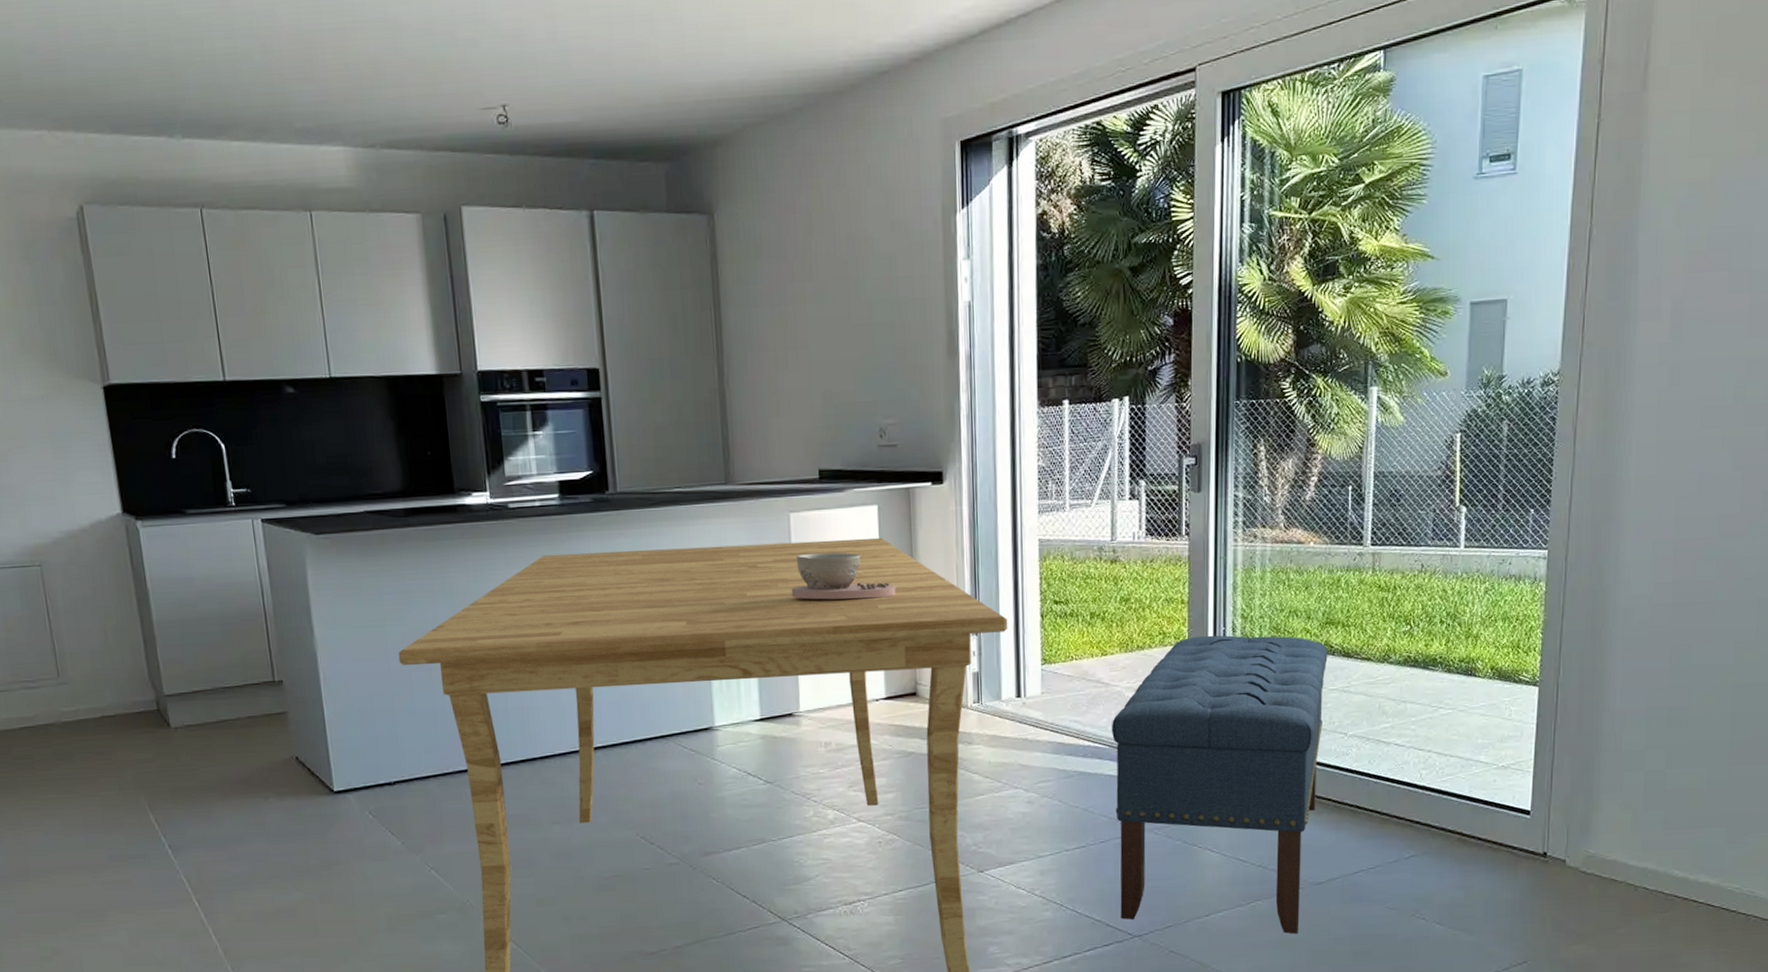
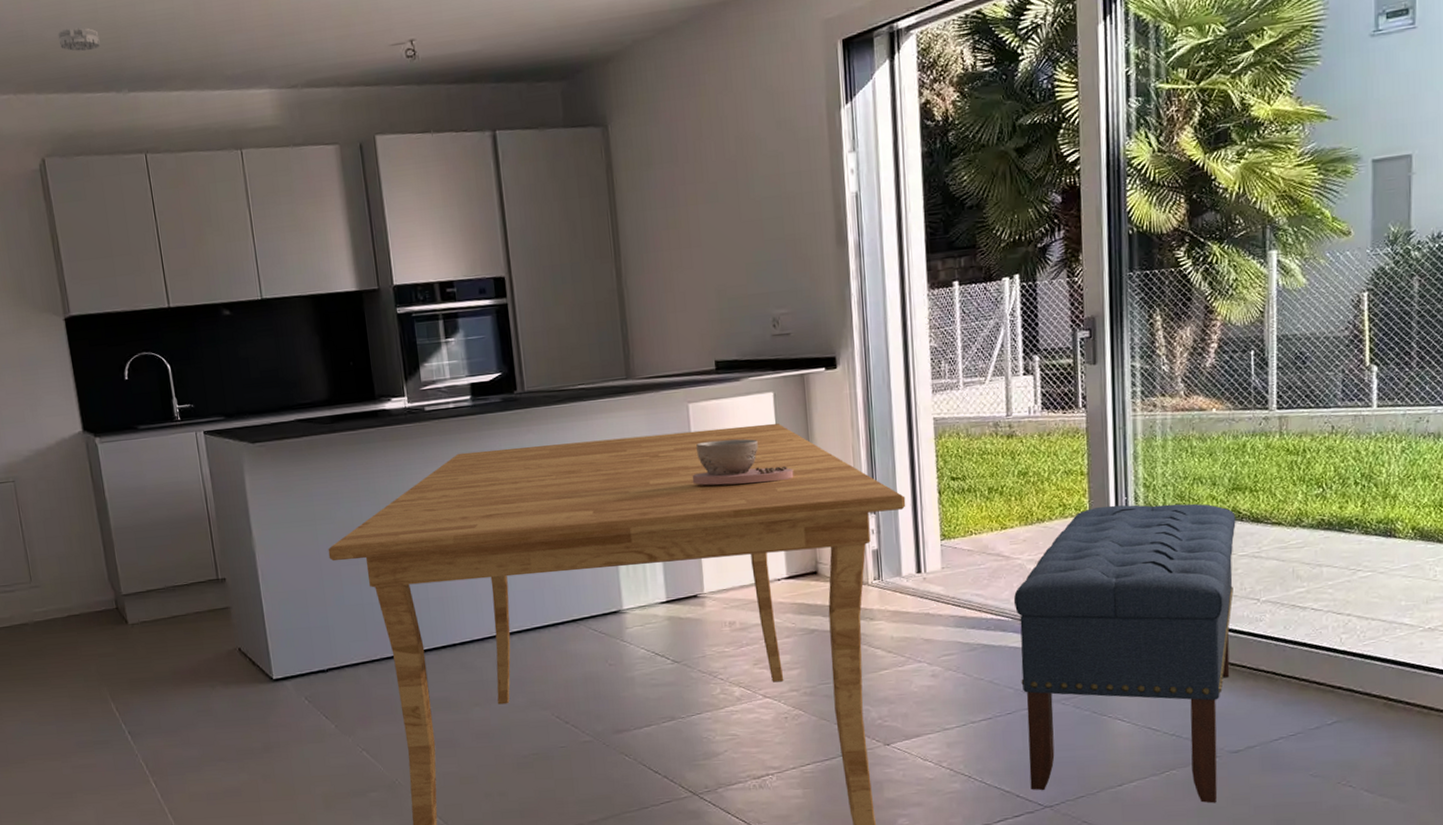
smoke detector: none [100,60,151,88] -> present [57,27,101,52]

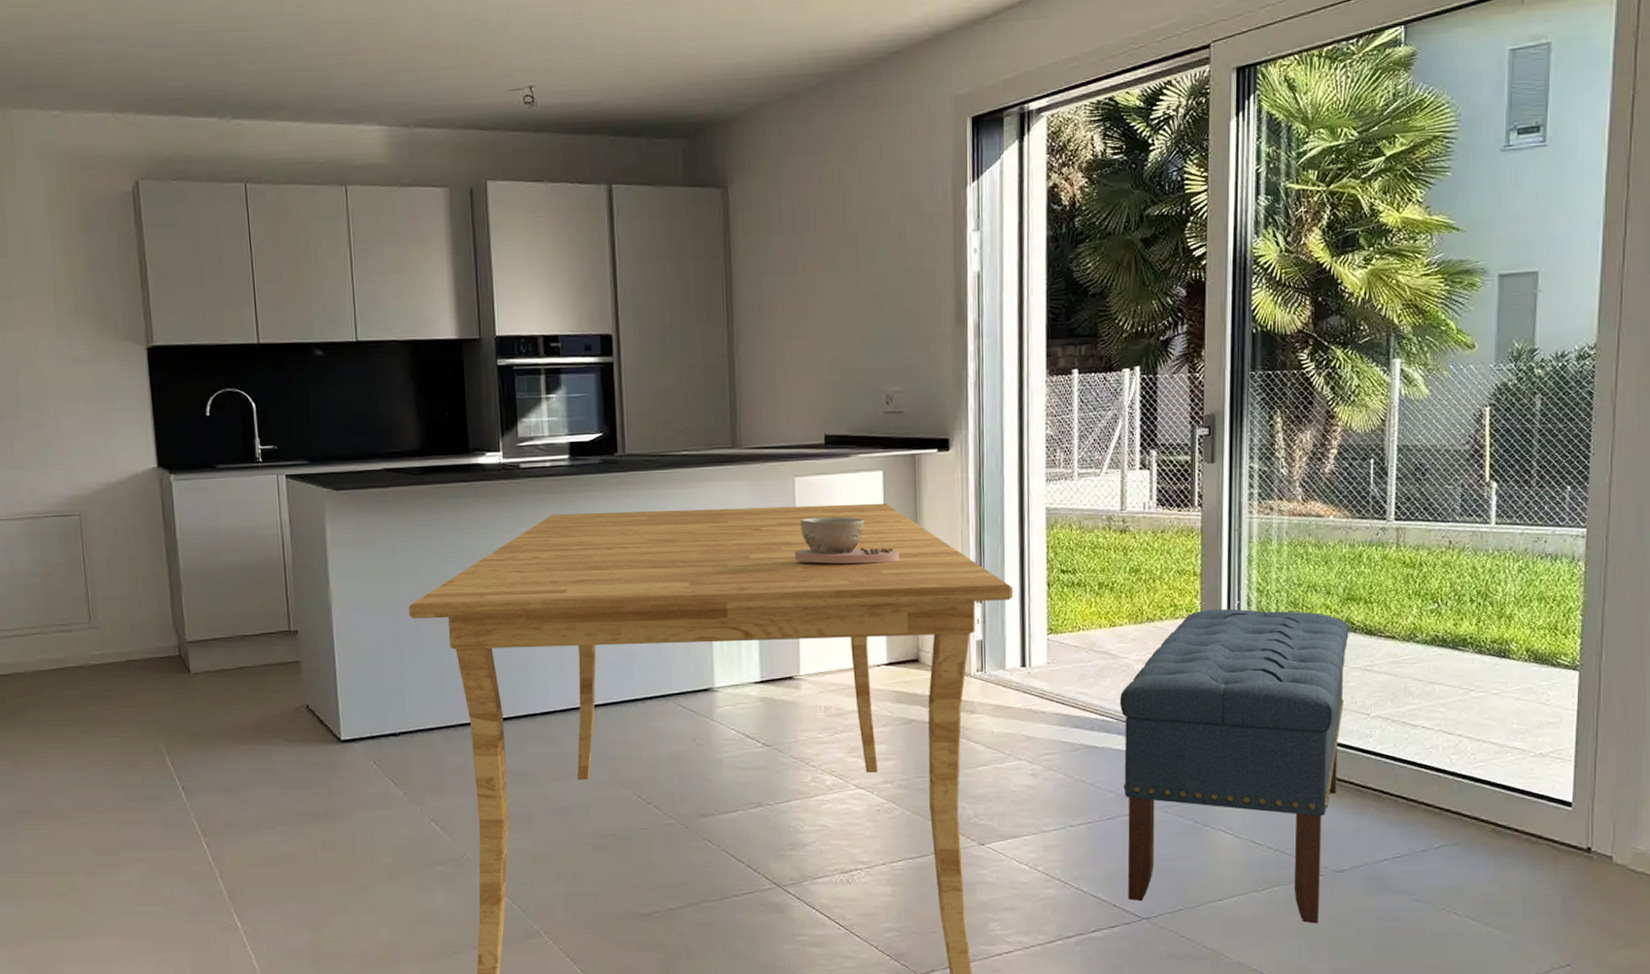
smoke detector: present [57,27,101,52] -> none [162,48,206,74]

